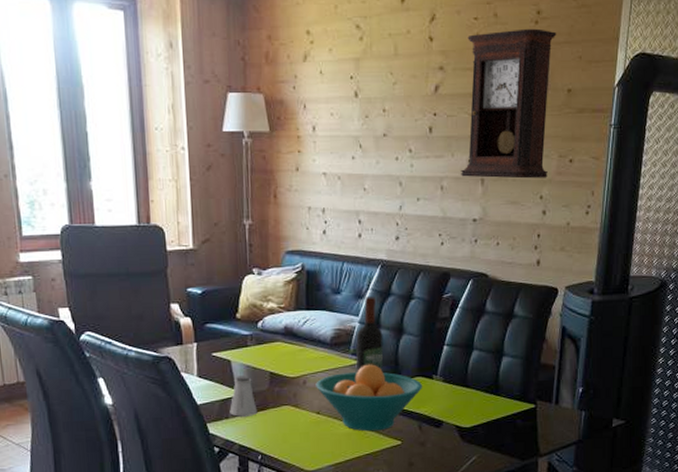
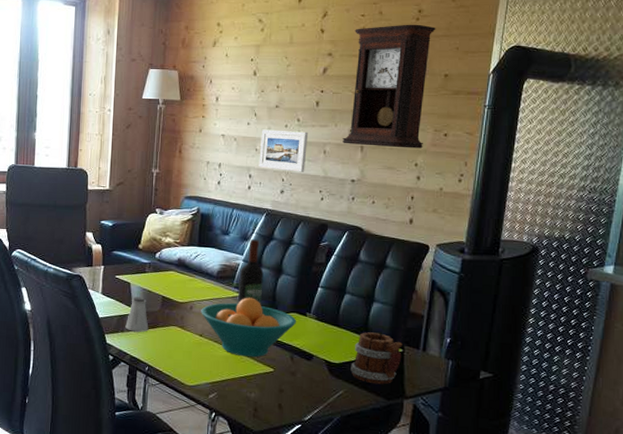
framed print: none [368,164,423,214] -> present [258,129,309,172]
mug: none [483,389,535,446] -> present [350,332,403,385]

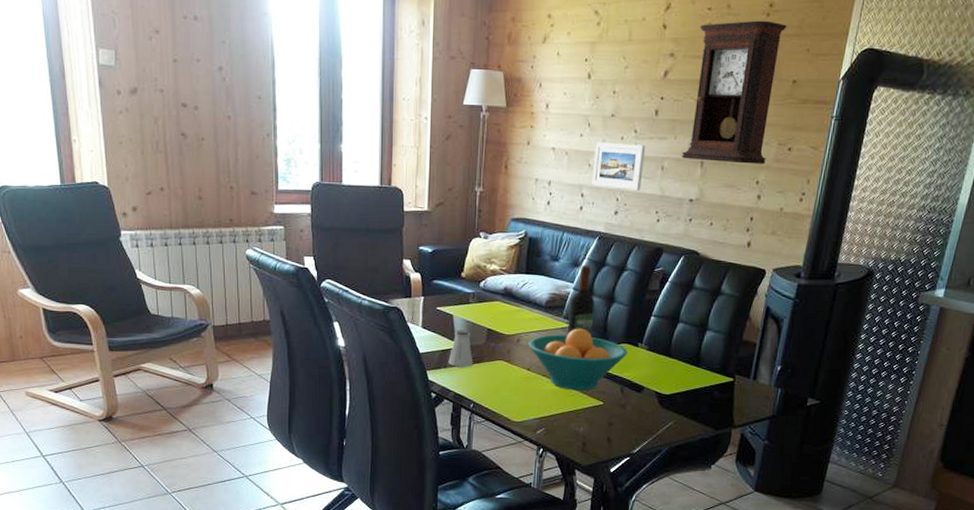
mug: present [350,332,403,385] -> none [681,362,734,415]

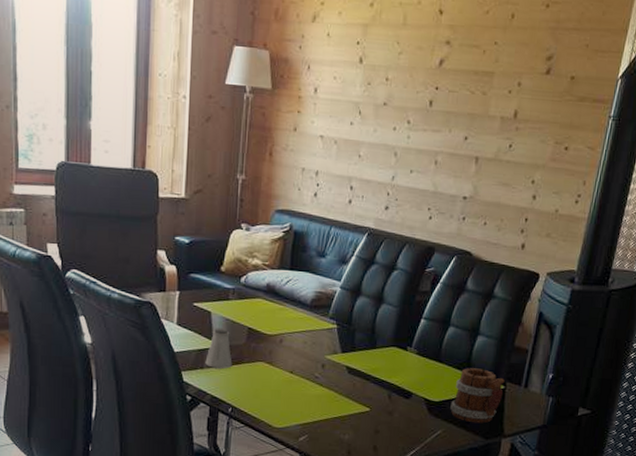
fruit bowl: present [528,328,627,391] -> none [292,329,396,396]
wine bottle: present [566,266,595,336] -> none [332,263,363,338]
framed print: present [591,142,646,191] -> none [361,131,419,186]
mug: none [681,362,734,415] -> present [450,368,505,424]
pendulum clock: present [682,20,787,165] -> none [456,11,567,163]

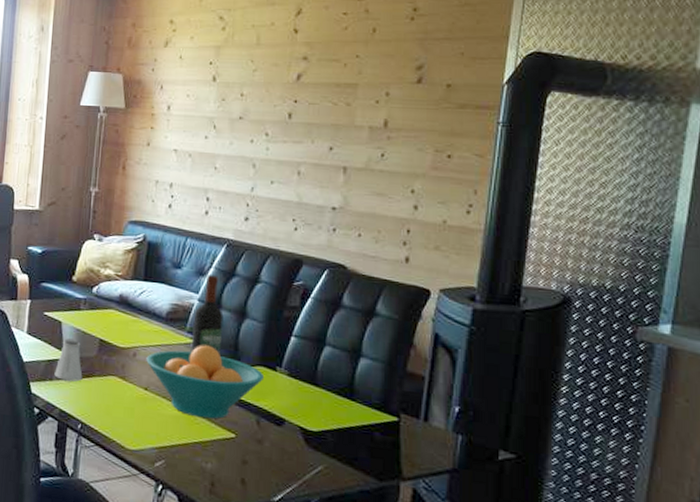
fruit bowl: none [292,329,396,396] -> present [146,345,263,419]
wine bottle: none [332,263,363,338] -> present [190,275,224,355]
mug: present [450,368,505,424] -> none [332,394,398,462]

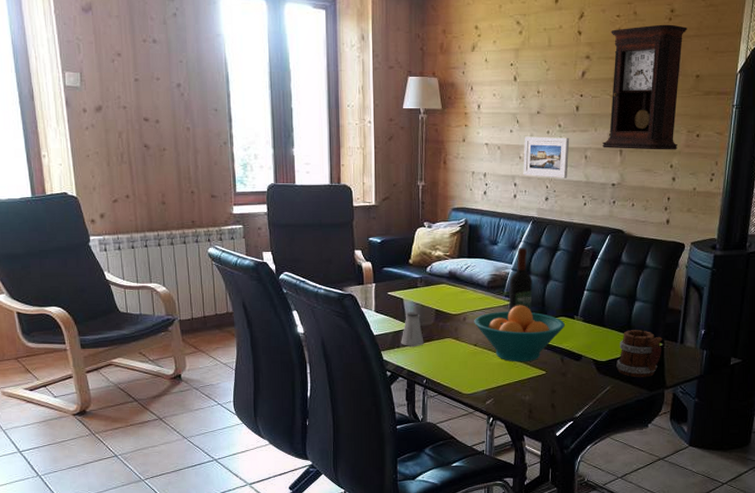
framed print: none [218,144,279,197] -> present [523,136,570,178]
pendulum clock: none [321,24,435,172] -> present [603,24,688,150]
mug: none [332,394,398,462] -> present [616,330,662,378]

